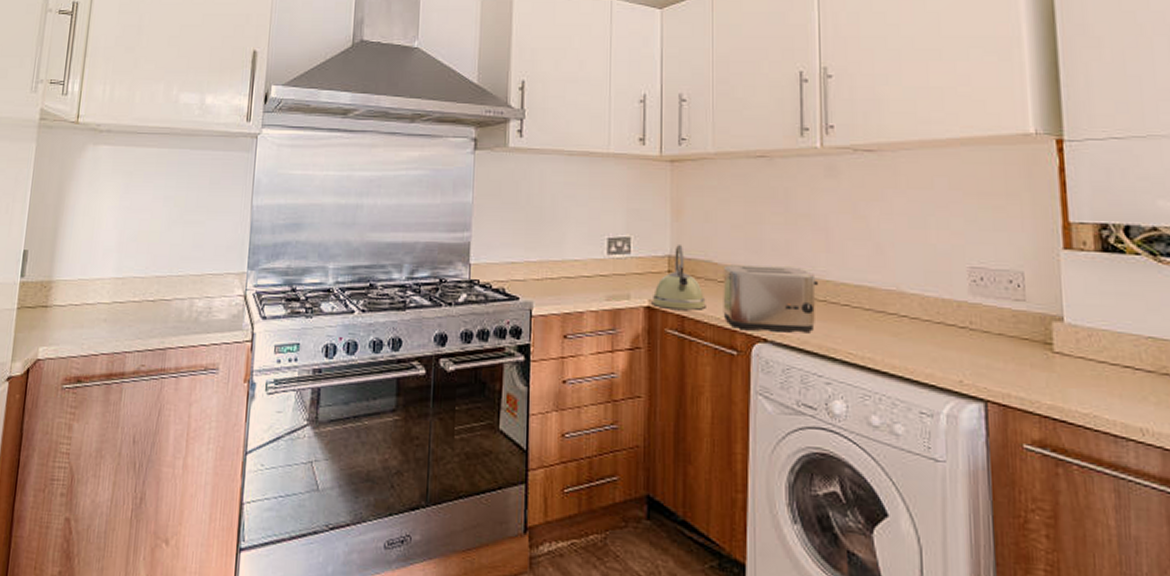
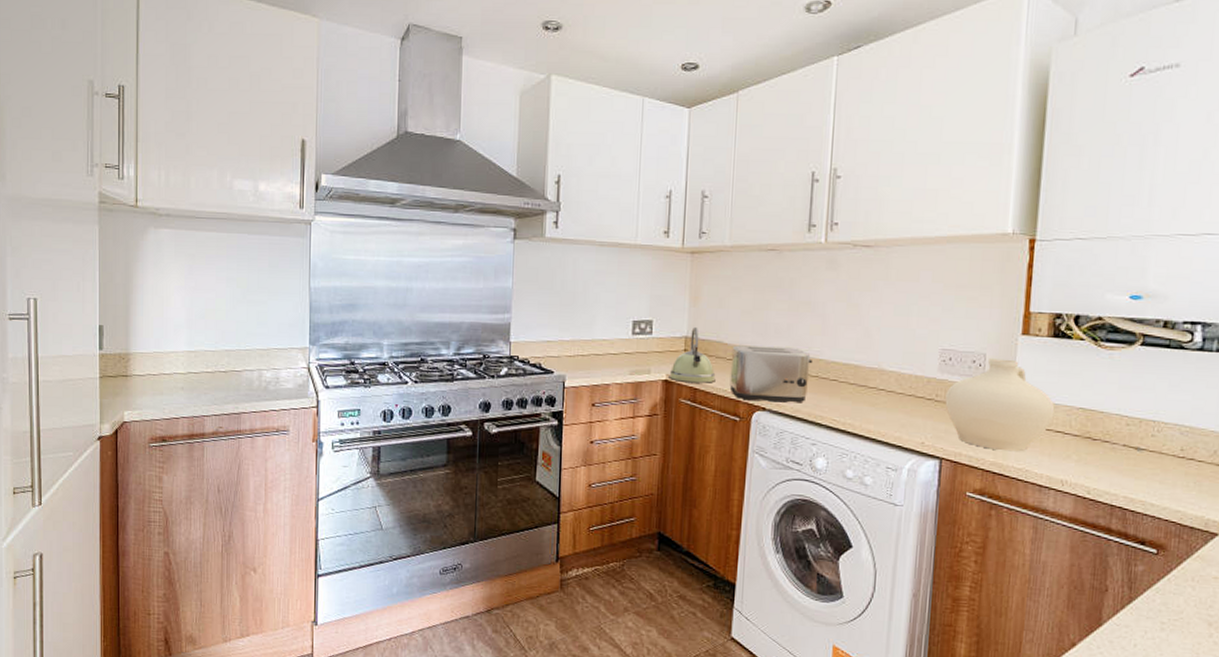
ceramic jug: none [981,277,1119,393] -> present [945,358,1055,452]

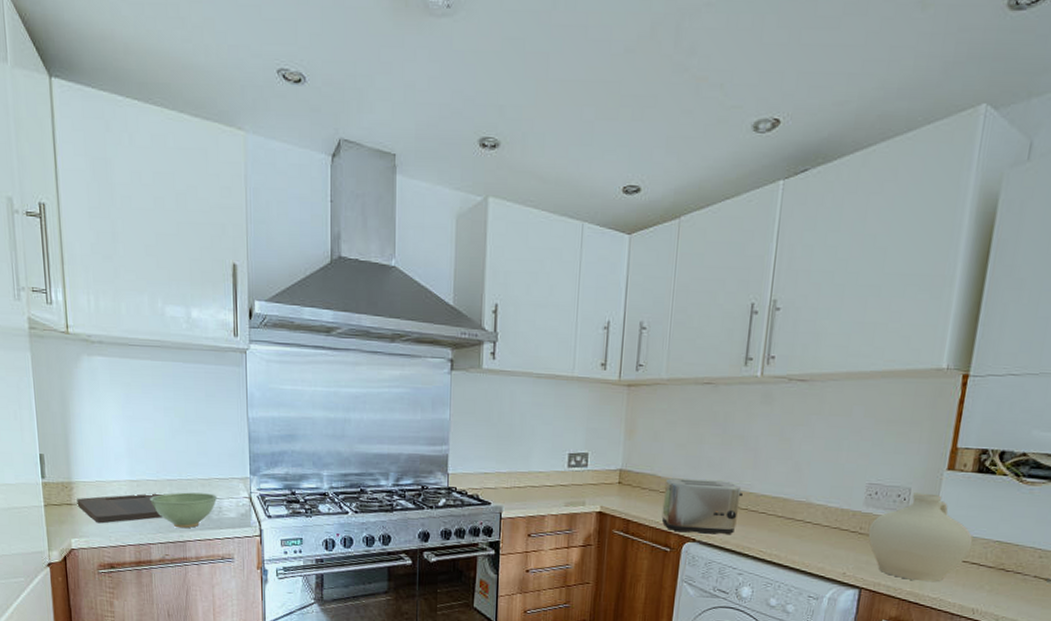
cutting board: none [133,364,222,396] -> present [77,493,165,524]
bowl: none [207,363,276,400] -> present [150,492,218,529]
kettle: present [669,326,716,383] -> none [603,459,649,515]

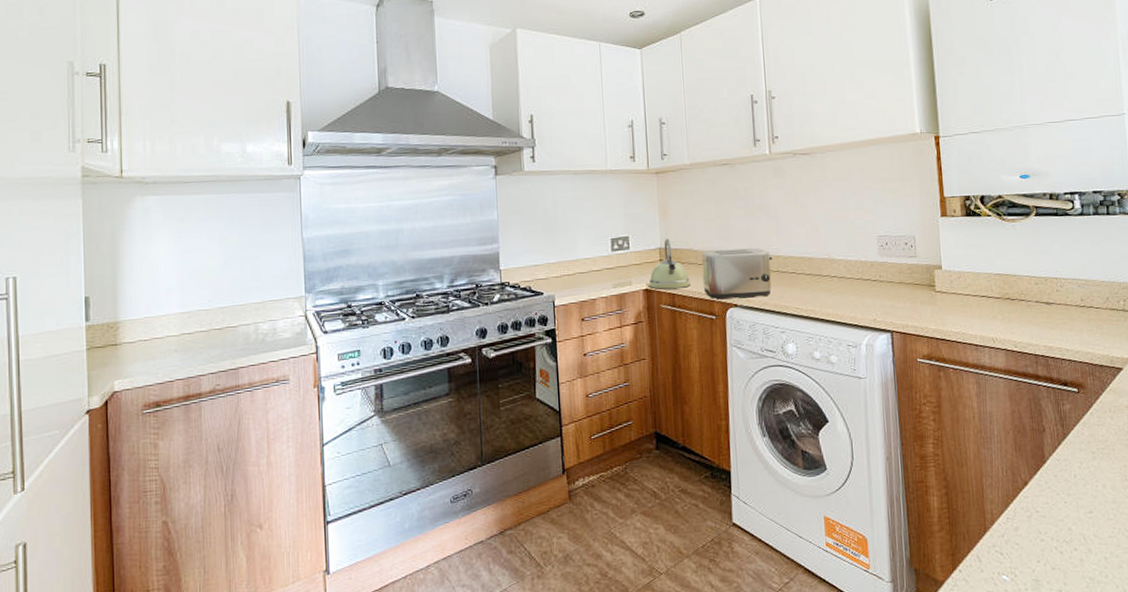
cutting board: present [77,493,165,524] -> none [122,322,217,361]
bowl: present [150,492,218,529] -> none [201,316,272,356]
kettle: none [603,459,649,515] -> present [648,238,690,290]
ceramic jug: present [868,493,973,583] -> none [887,238,978,319]

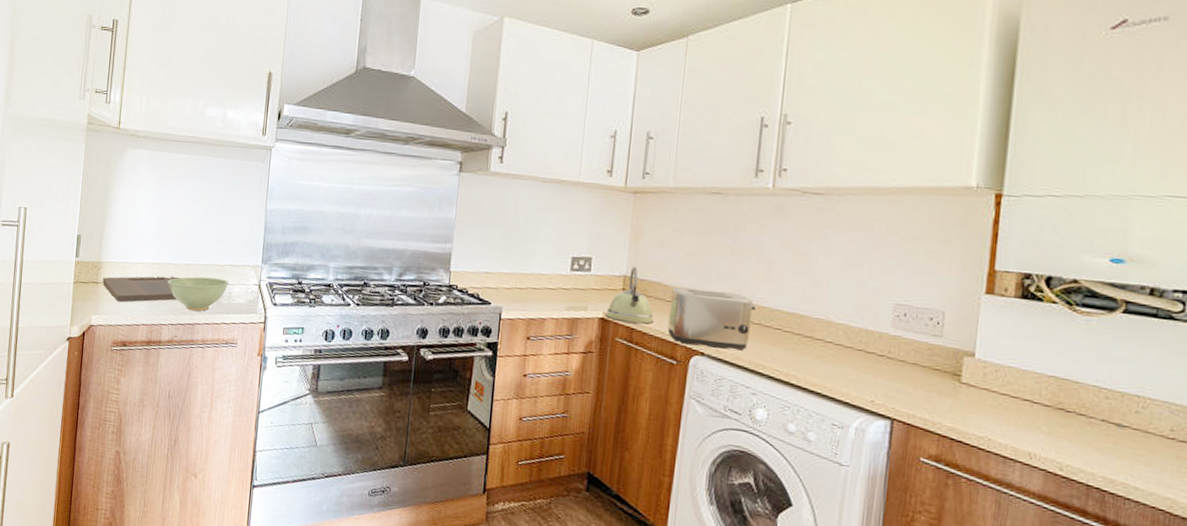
cutting board: none [122,322,217,361] -> present [102,276,182,303]
bowl: none [201,316,272,356] -> present [168,276,230,312]

